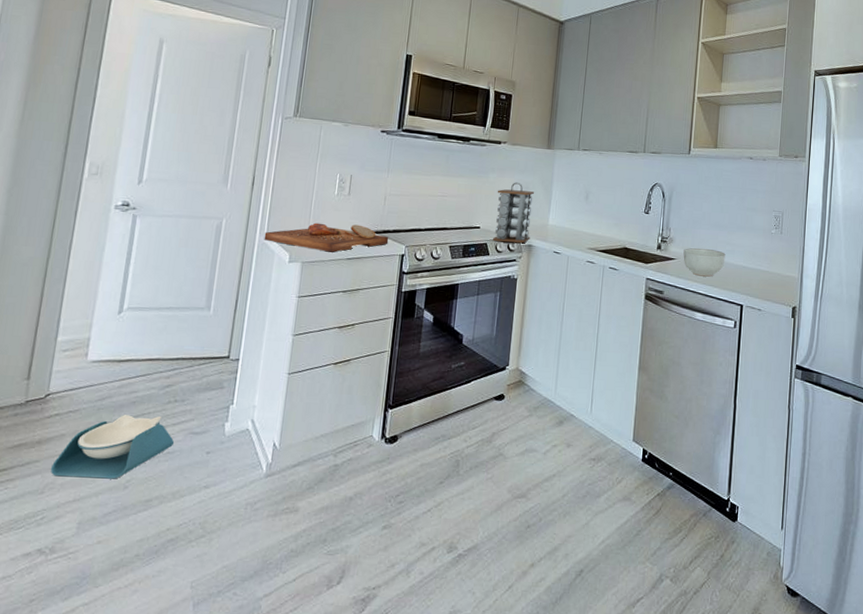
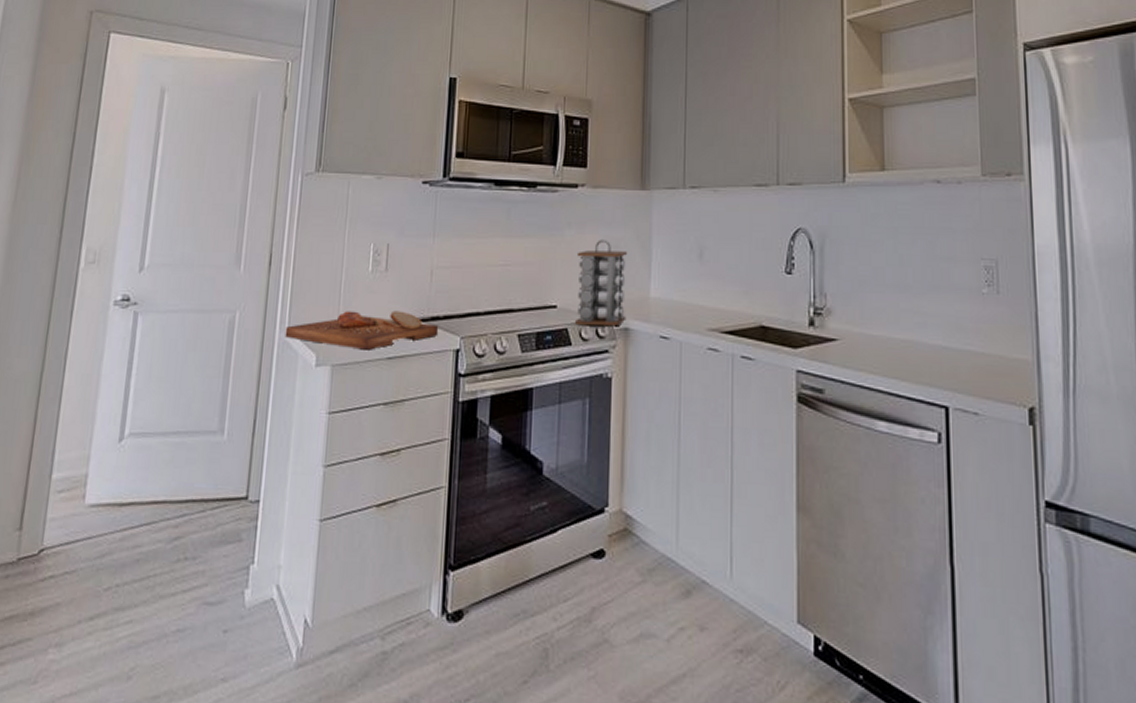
pet bowl: present [51,415,174,479] -> none [45,577,184,666]
bowl: present [683,248,726,277] -> none [849,321,914,365]

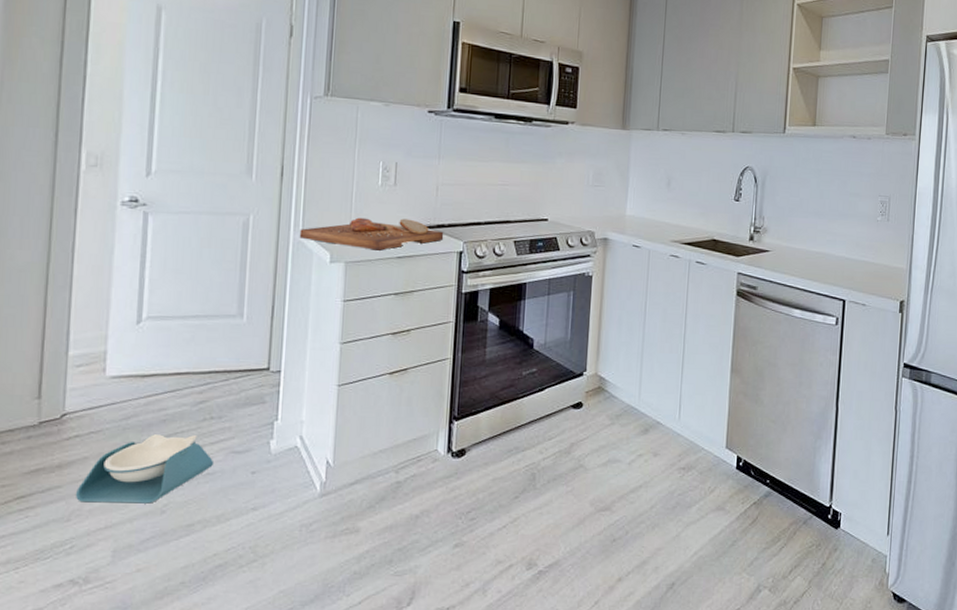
pet bowl: none [45,577,184,666] -> present [76,434,213,504]
spice rack: present [574,239,628,327] -> none [562,168,609,237]

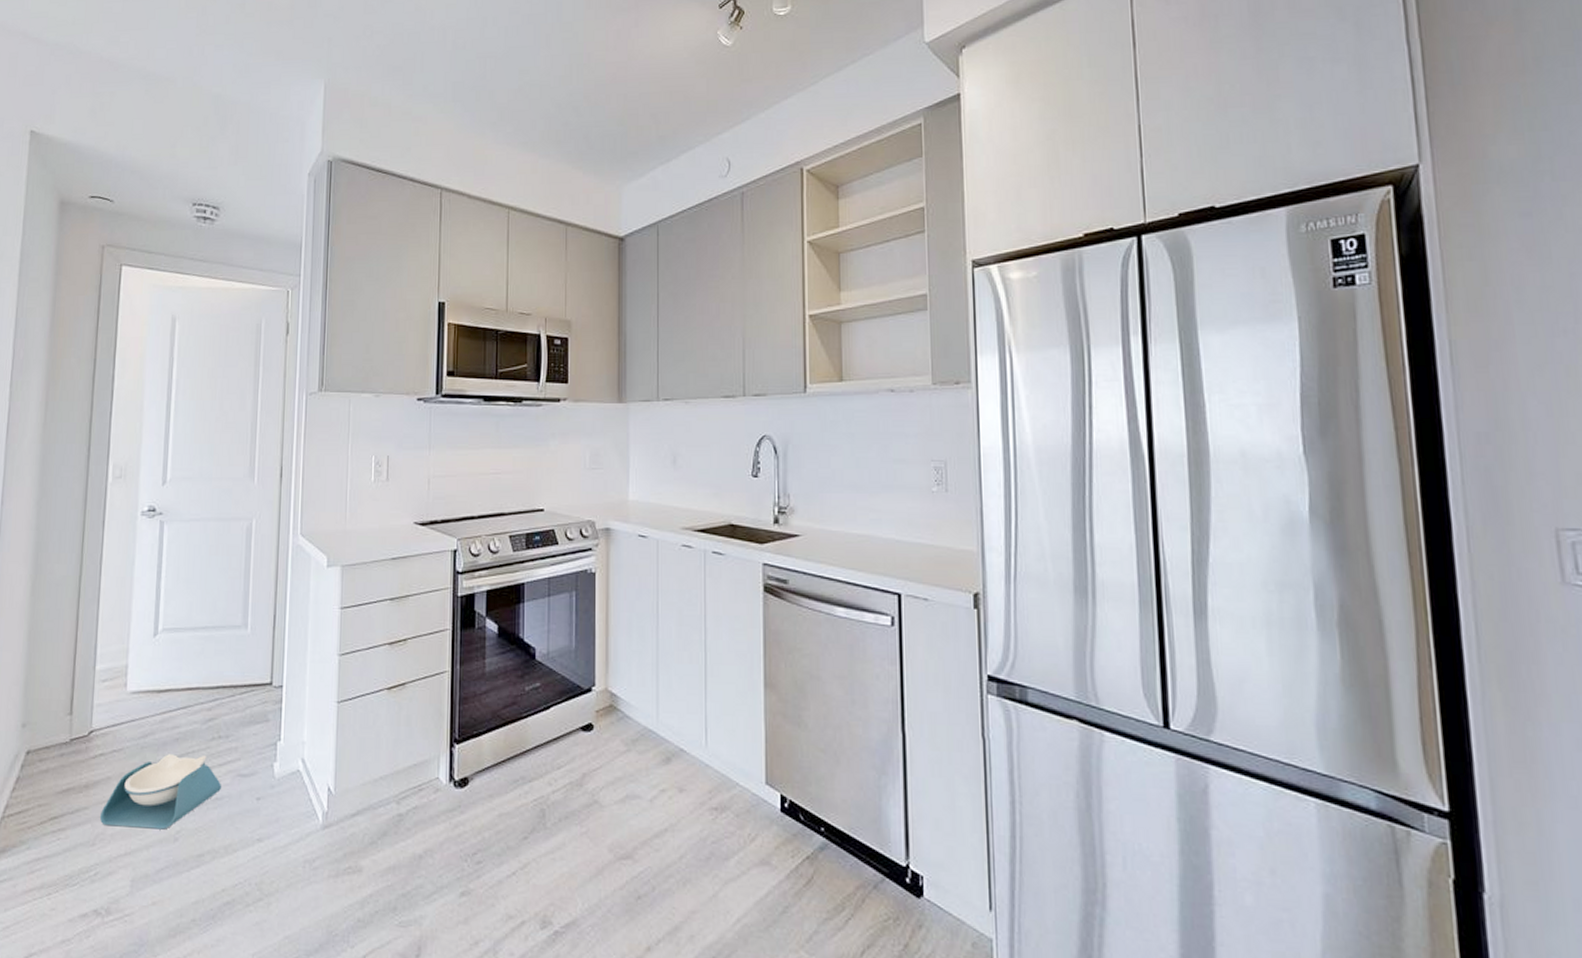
cutting board: present [299,217,444,251] -> none [298,516,437,552]

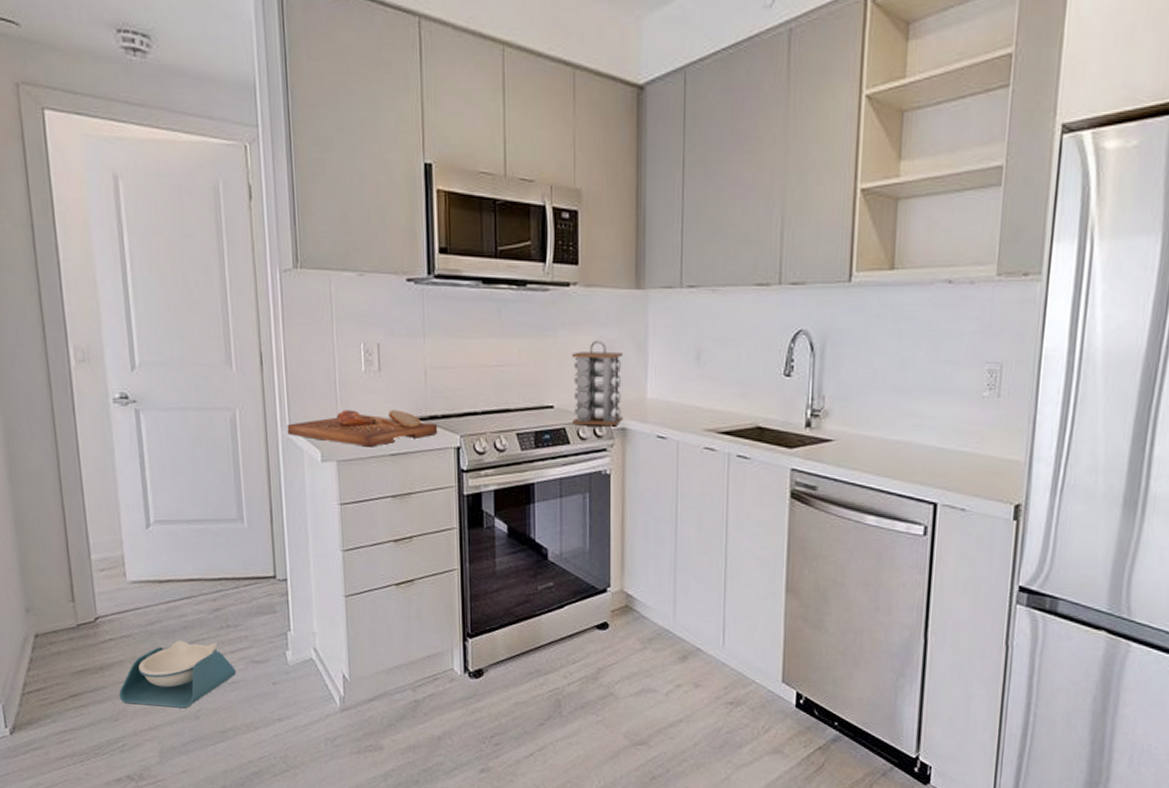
cutting board: none [298,516,437,552] -> present [287,409,438,447]
spice rack: none [560,449,608,527] -> present [571,340,624,427]

